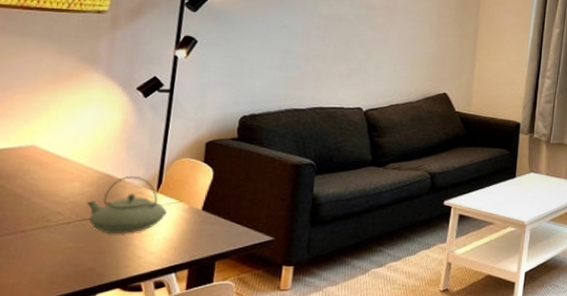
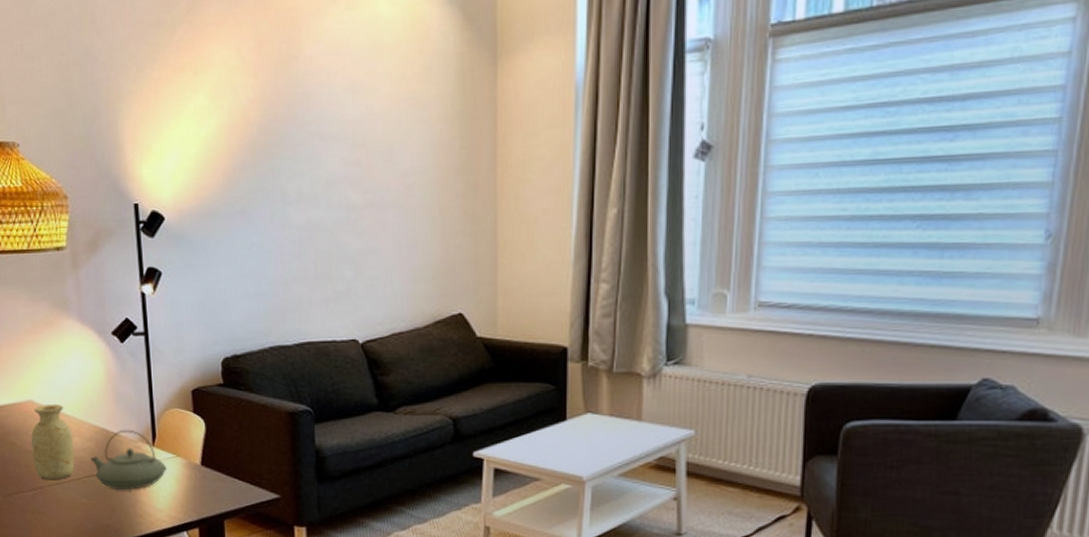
vase: none [21,149,73,224] -> present [31,404,75,481]

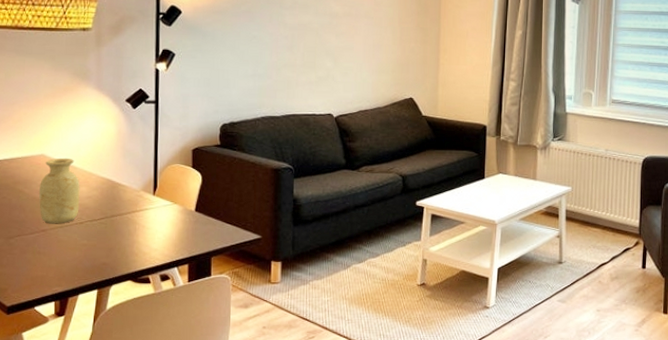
teapot: present [90,430,167,491] -> none [95,181,165,233]

